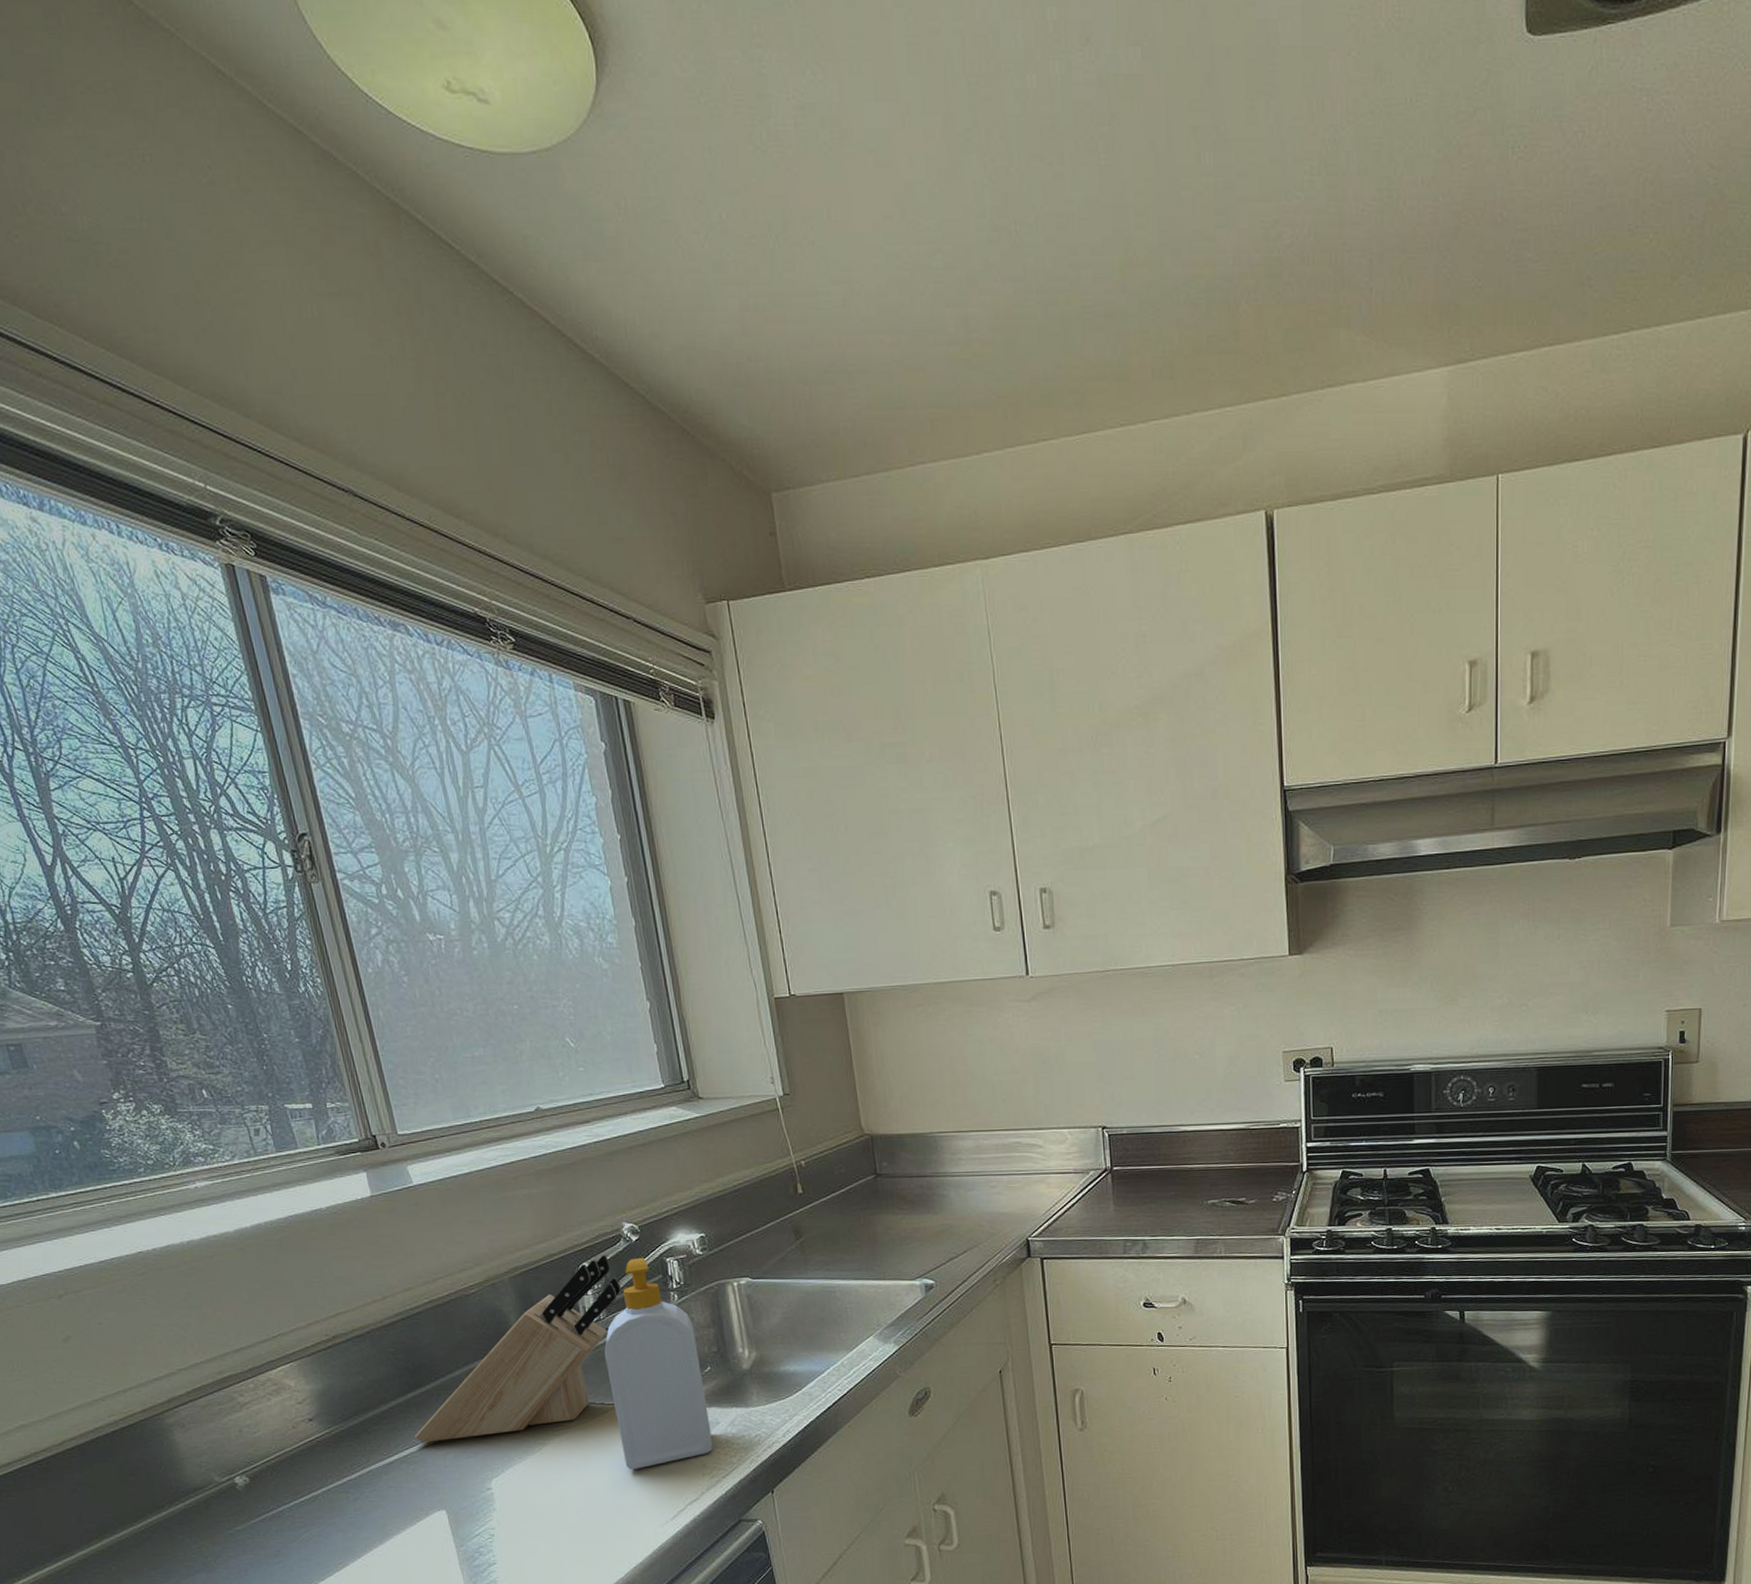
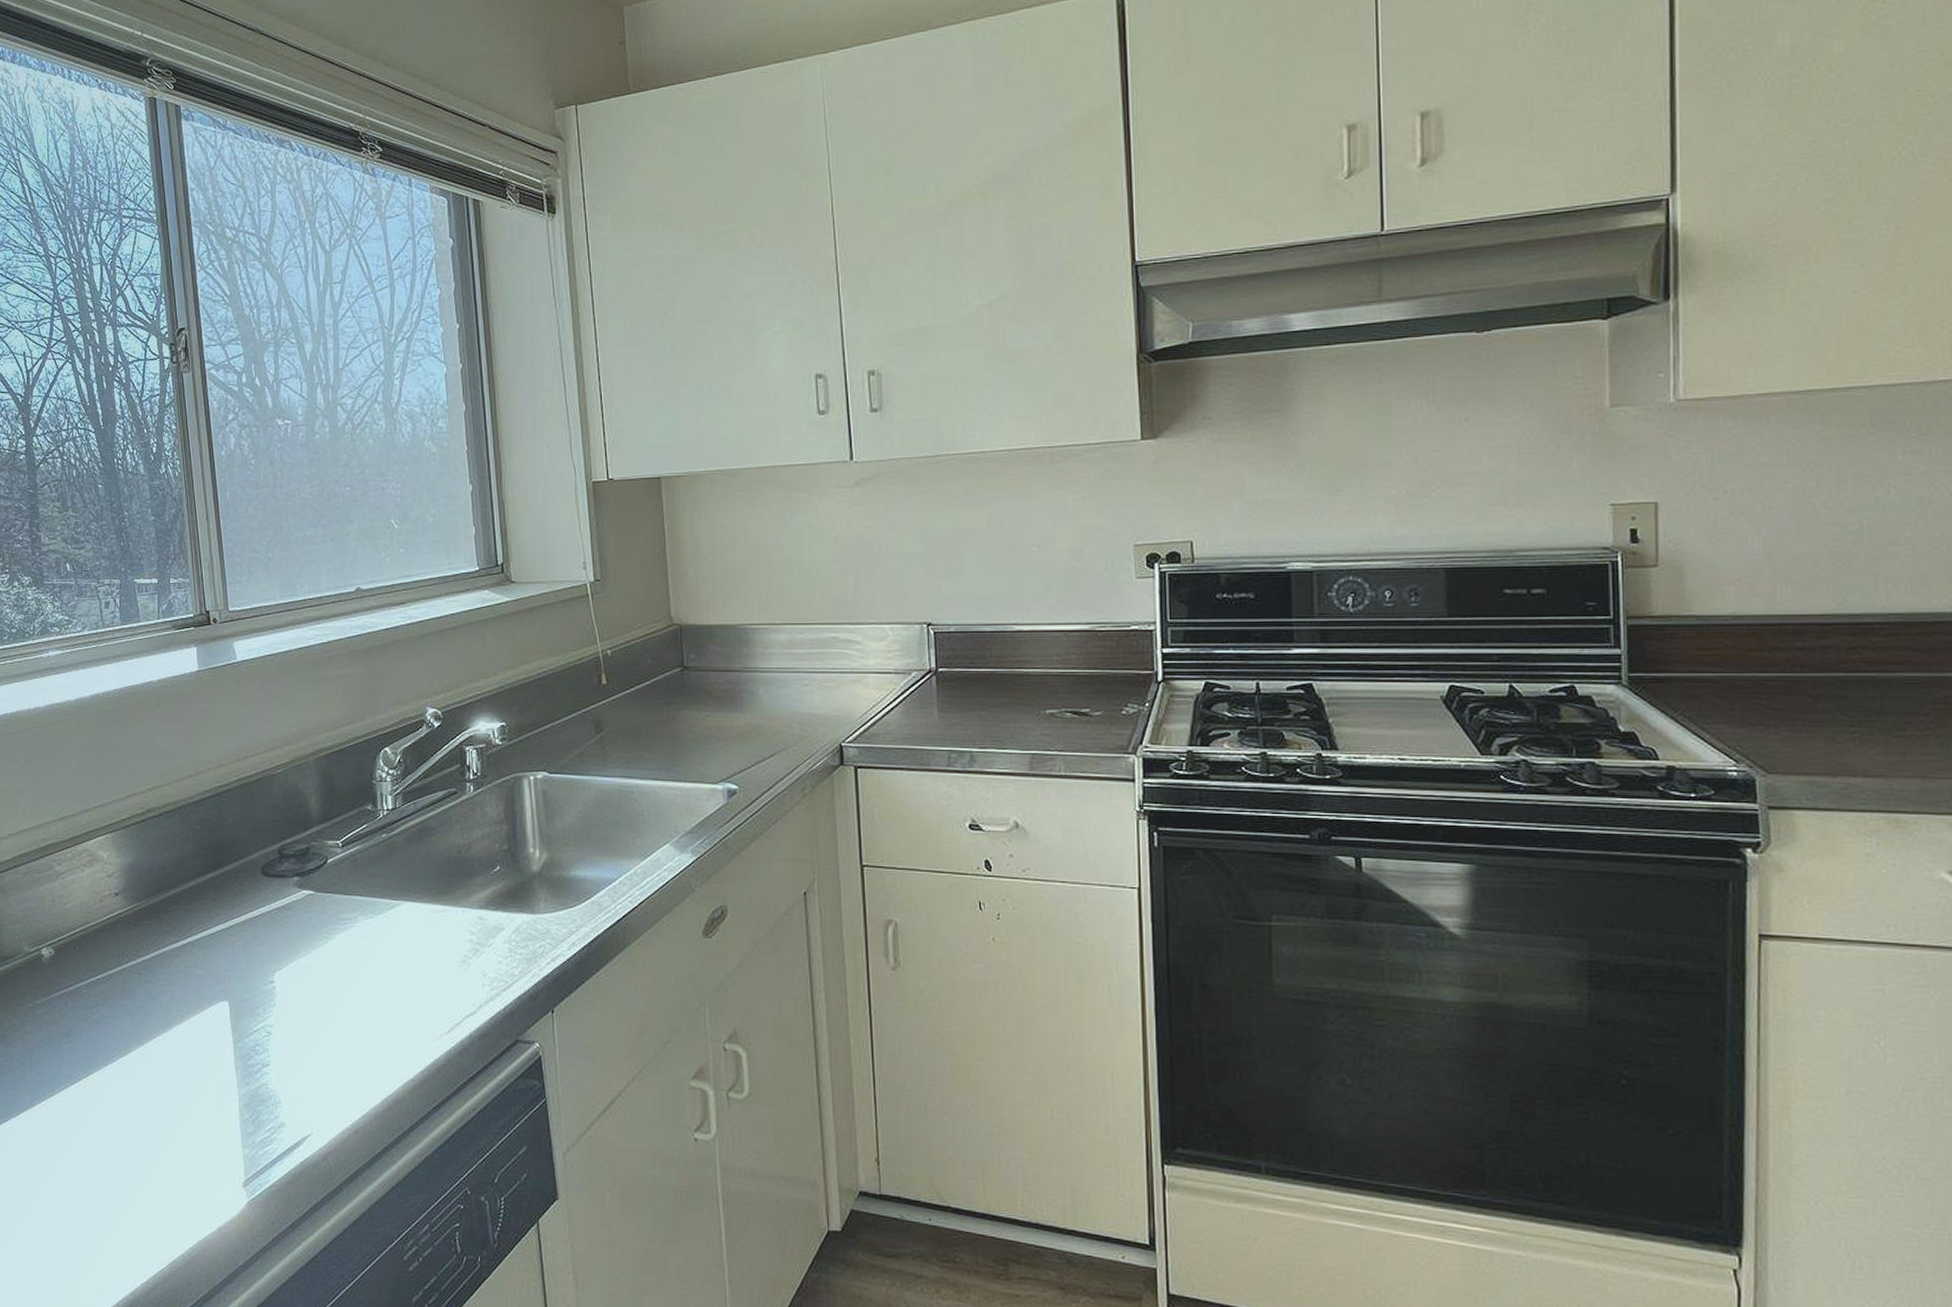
knife block: present [414,1255,622,1443] -> none [208,740,420,927]
soap bottle: present [604,1257,713,1470] -> none [396,744,495,974]

